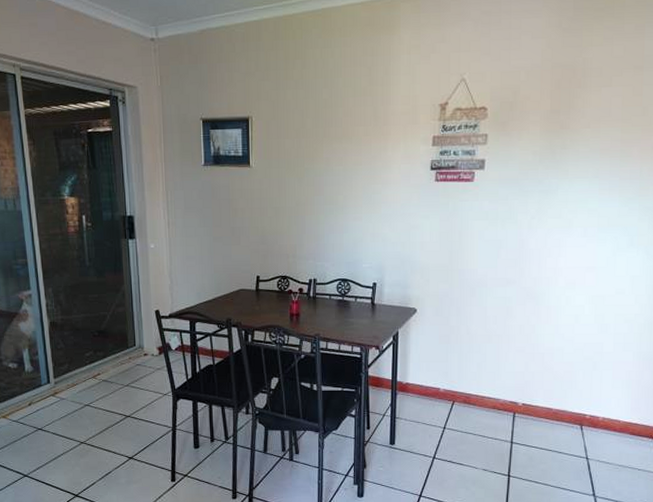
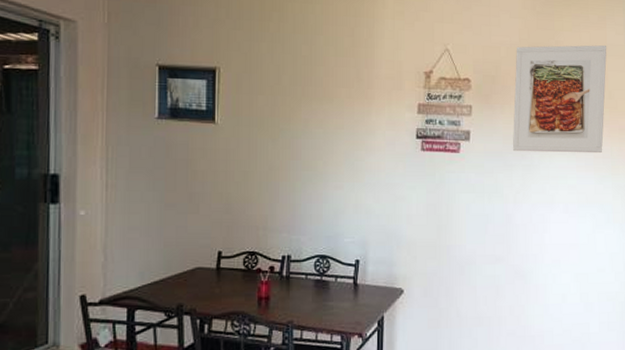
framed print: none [529,56,644,178] -> present [512,45,607,154]

